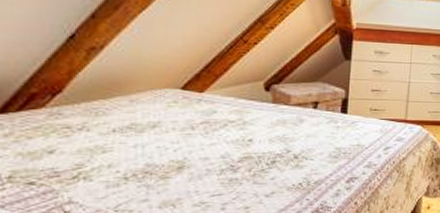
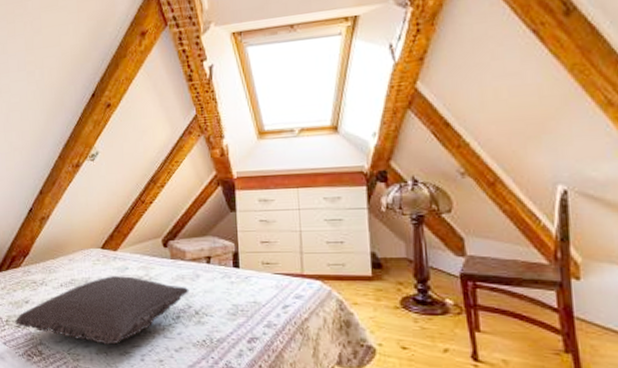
pillow: none [25,120,290,196] -> present [15,276,190,345]

